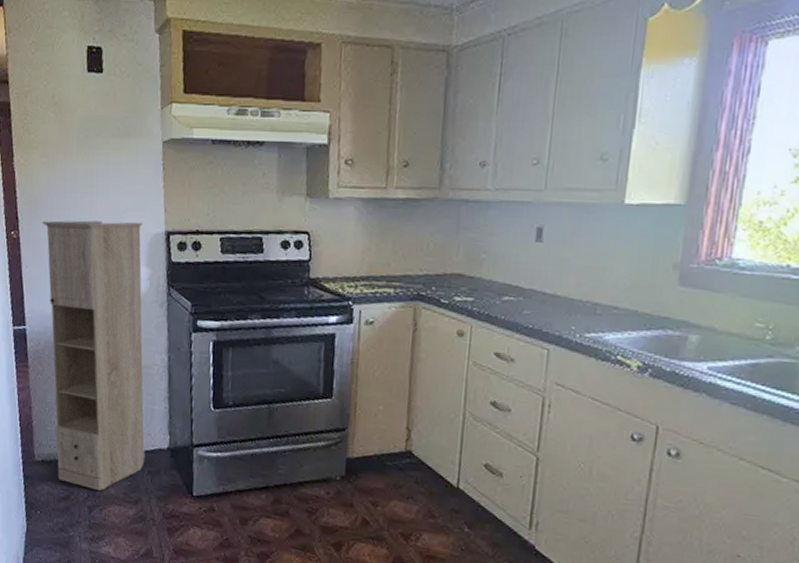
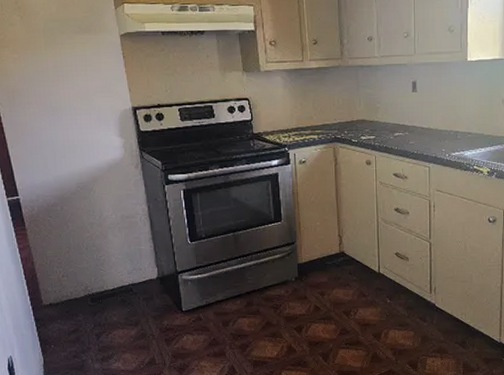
storage cabinet: present [41,220,145,490] -> none [21,101,139,320]

